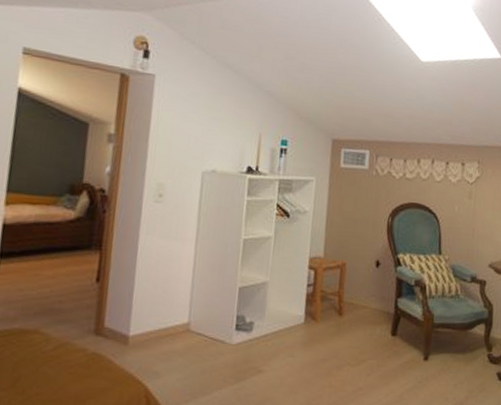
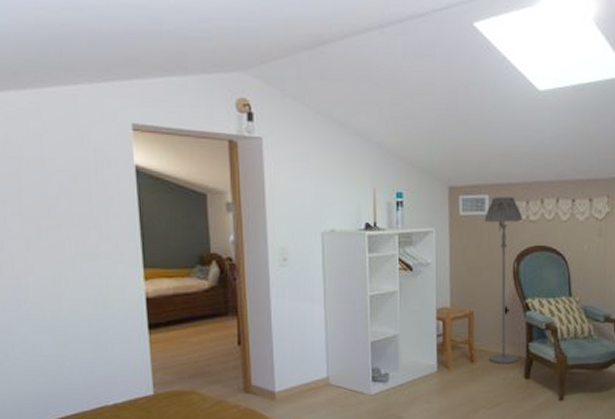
floor lamp: none [358,153,400,319] -> present [484,197,523,363]

